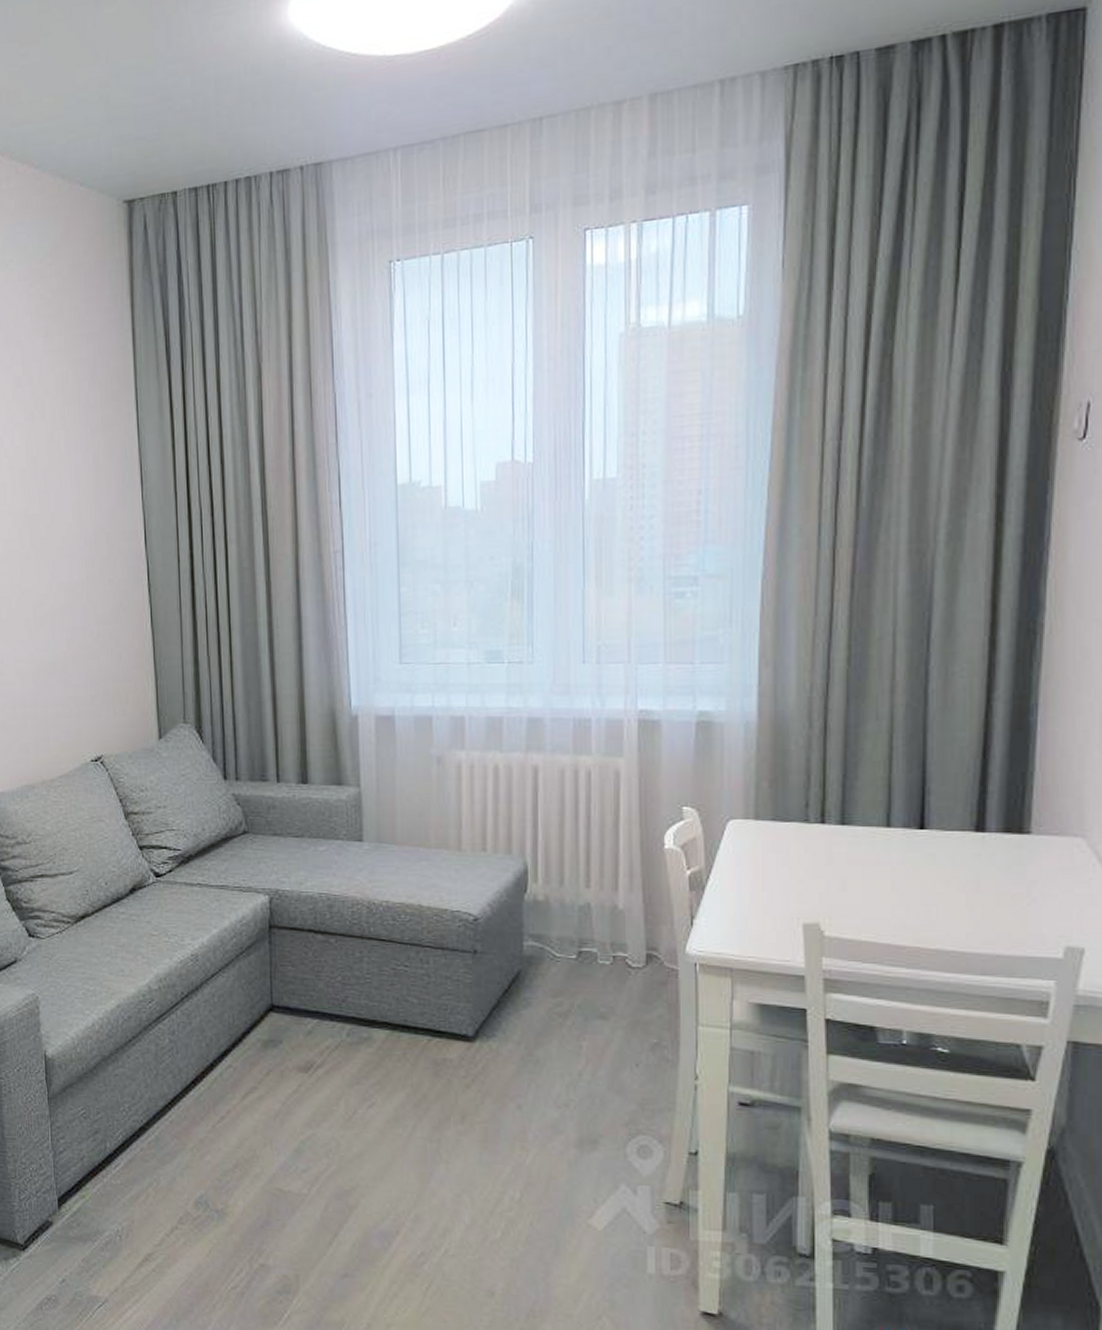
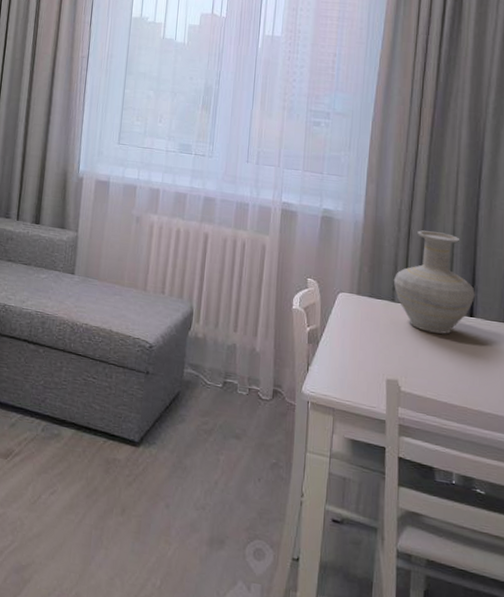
vase: none [805,721,926,856] -> present [393,230,475,334]

